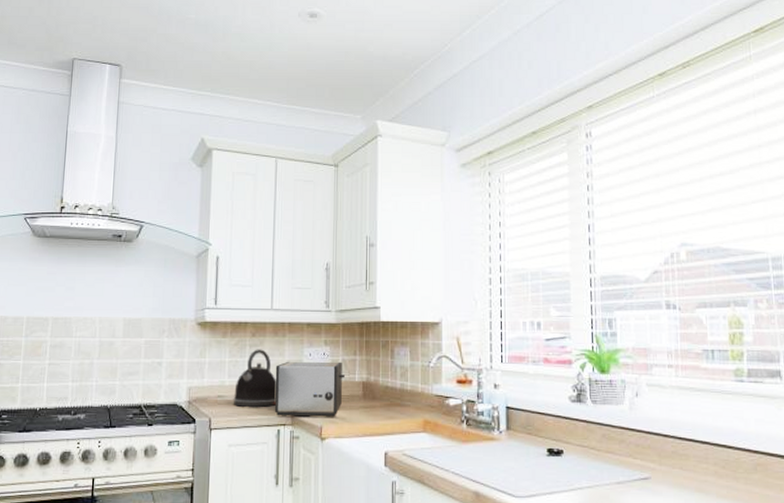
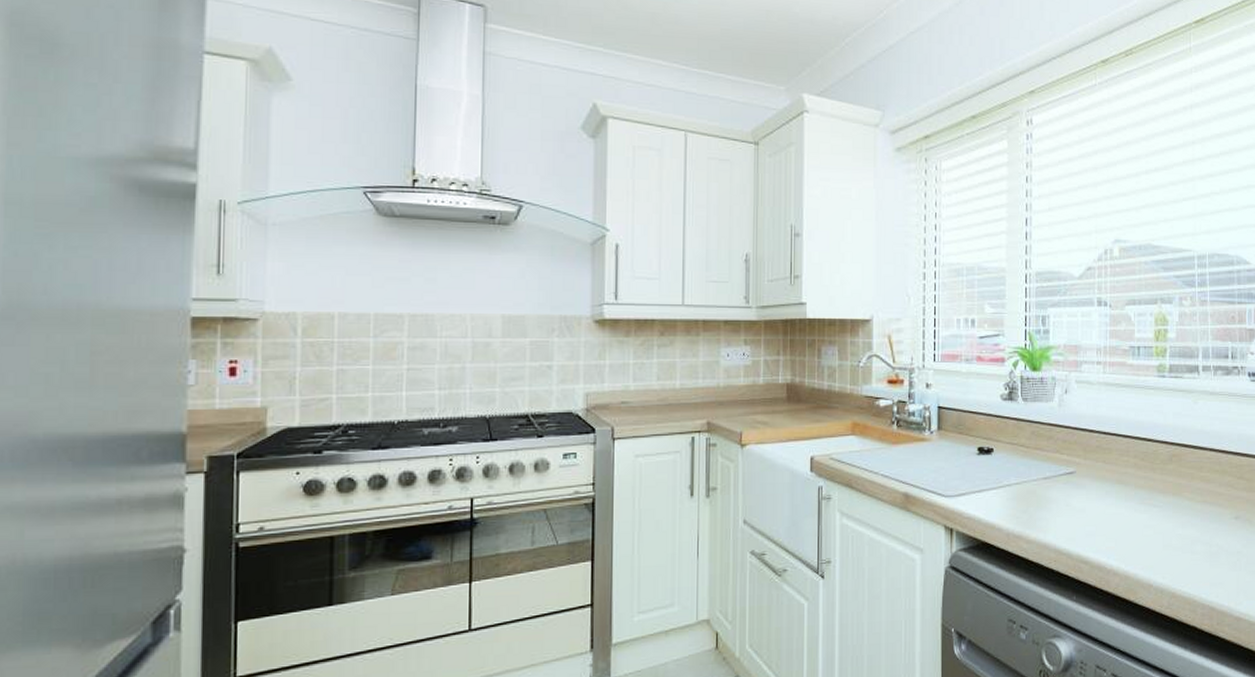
kettle: present [233,349,276,408] -> none [639,349,689,414]
toaster: present [274,361,346,417] -> none [687,362,768,423]

